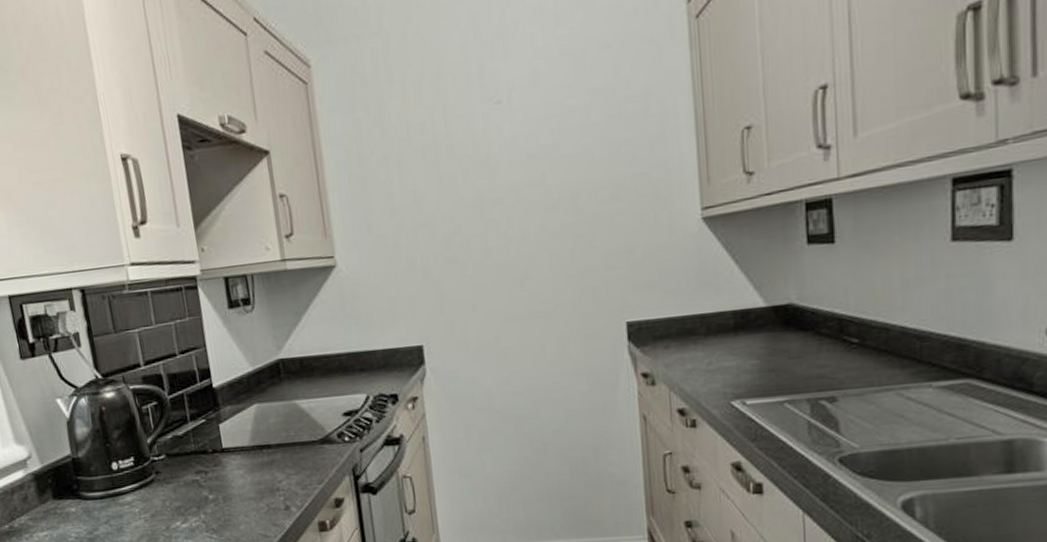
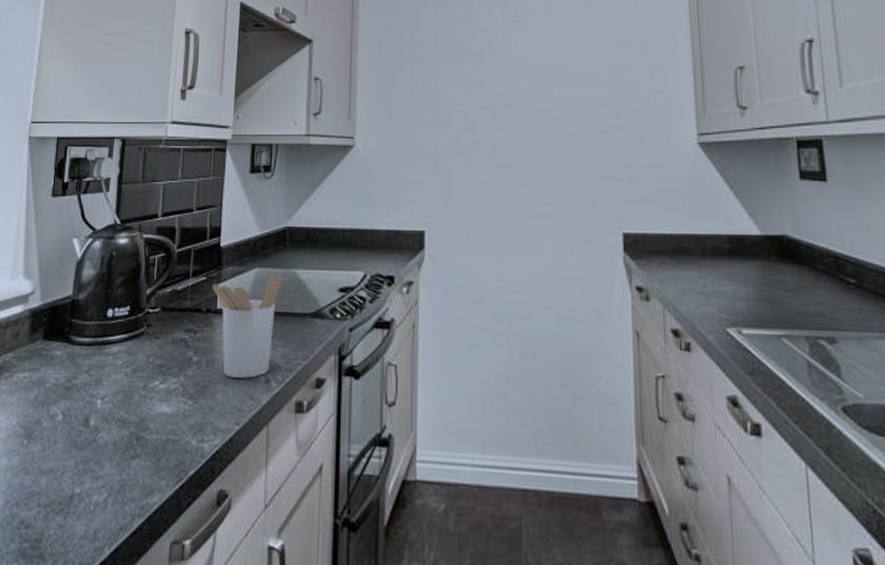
utensil holder: none [214,407,287,509] -> present [213,274,282,378]

